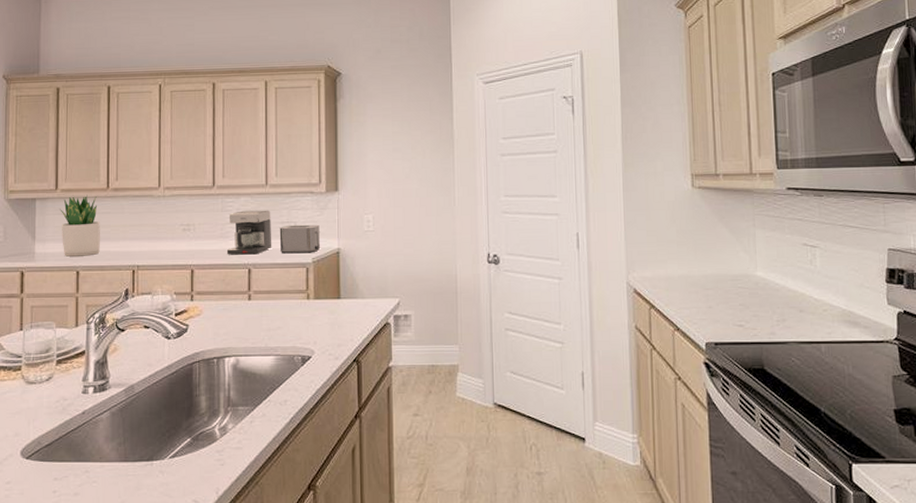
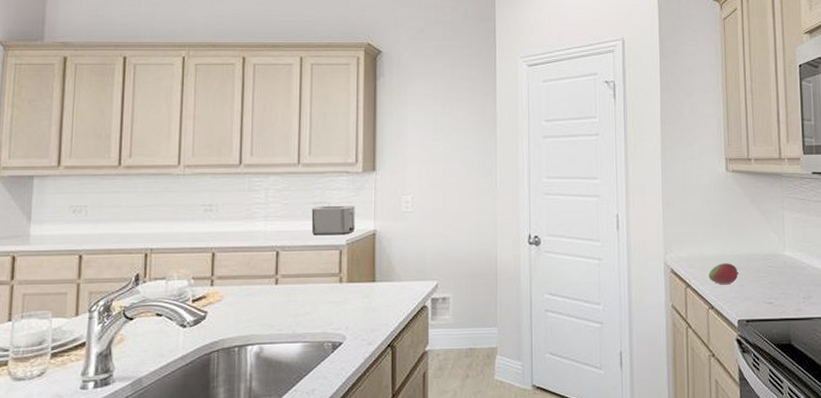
planter: present [60,194,101,257] -> none [62,172,110,239]
coffee maker: present [226,210,272,255] -> none [252,190,303,237]
fruit: none [674,284,706,306] -> present [708,263,739,285]

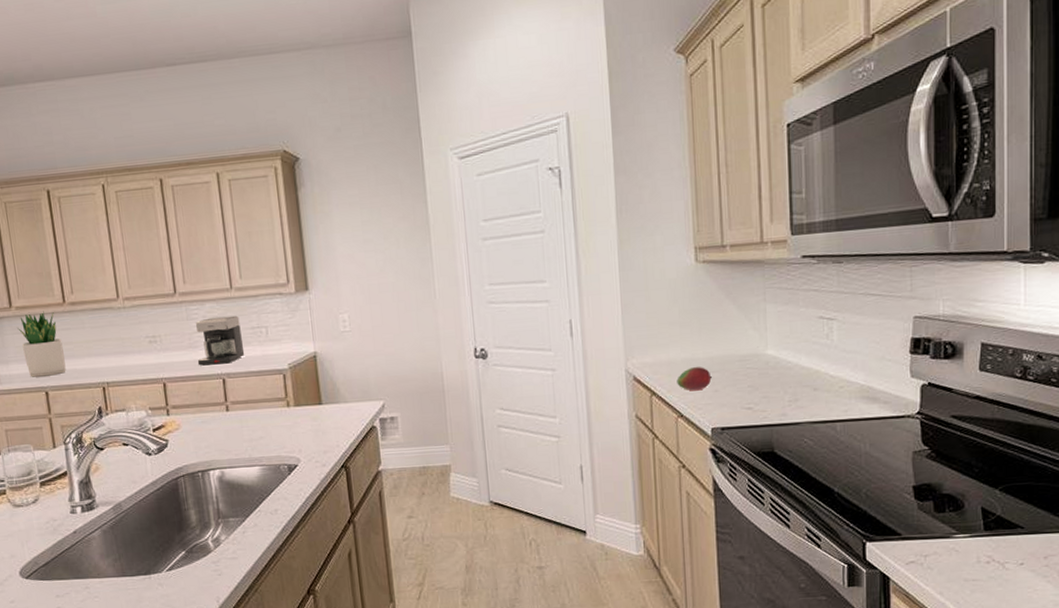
planter: none [62,172,110,239] -> present [17,311,66,377]
coffee maker: none [252,190,303,237] -> present [196,315,245,366]
toaster: present [311,205,356,236] -> none [250,327,295,361]

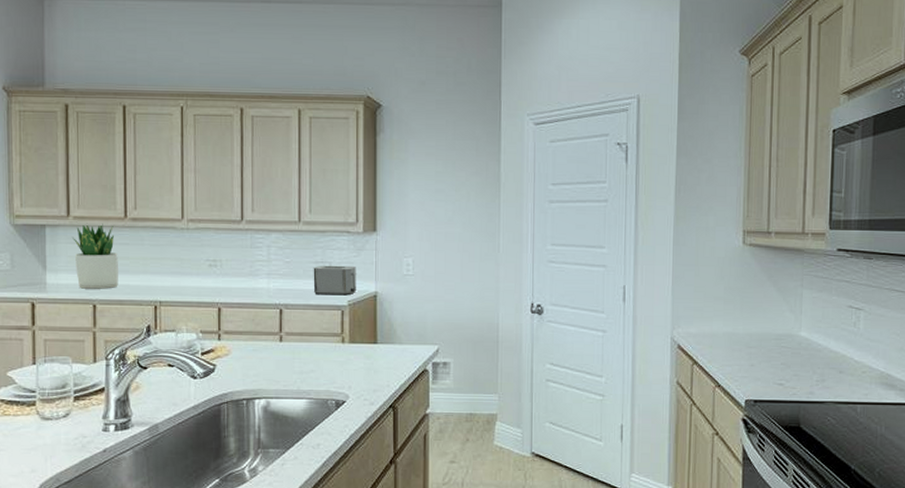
coffee maker: present [196,315,245,366] -> none [256,248,305,295]
toaster: none [250,327,295,361] -> present [313,265,357,296]
fruit: present [677,367,712,391] -> none [717,341,749,364]

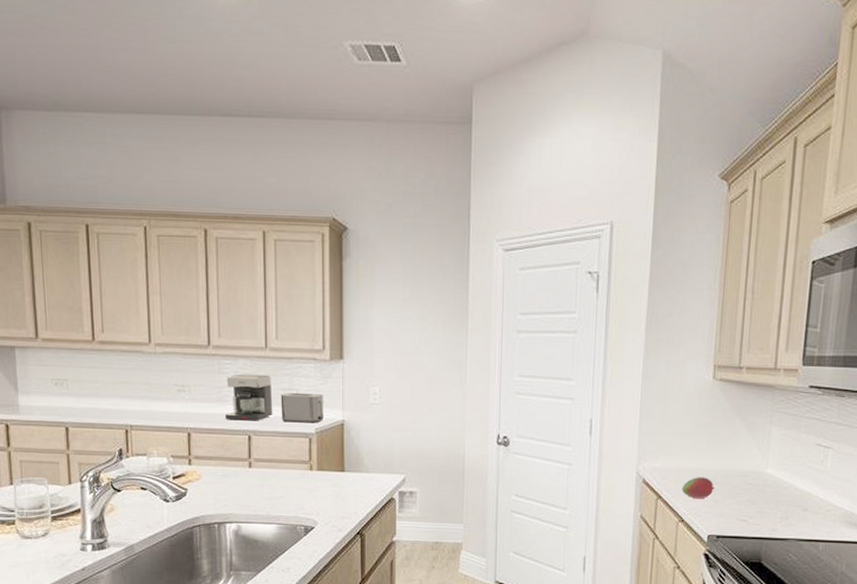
planter: present [73,223,119,289] -> none [42,345,90,412]
coffee maker: none [256,248,305,295] -> present [224,374,273,421]
fruit: none [717,341,749,364] -> present [682,477,714,499]

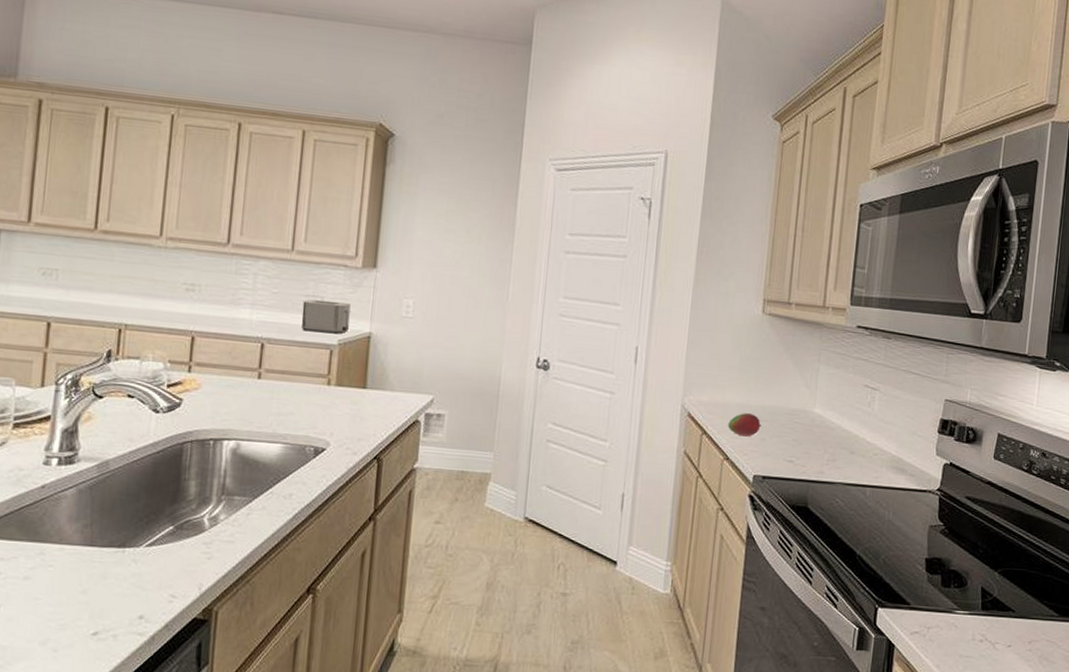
coffee maker: present [224,374,273,421] -> none [236,276,295,328]

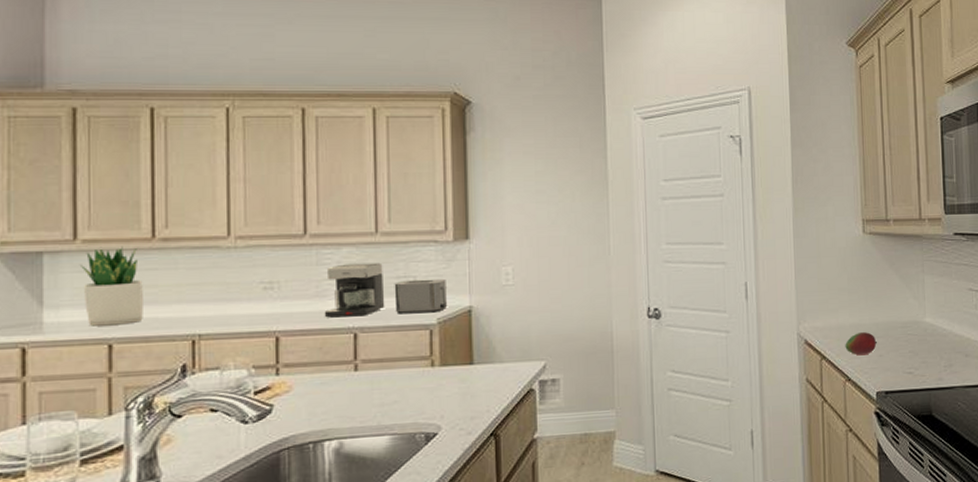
planter: none [31,231,82,306] -> present [81,246,145,326]
coffee maker: none [236,276,295,328] -> present [324,262,385,318]

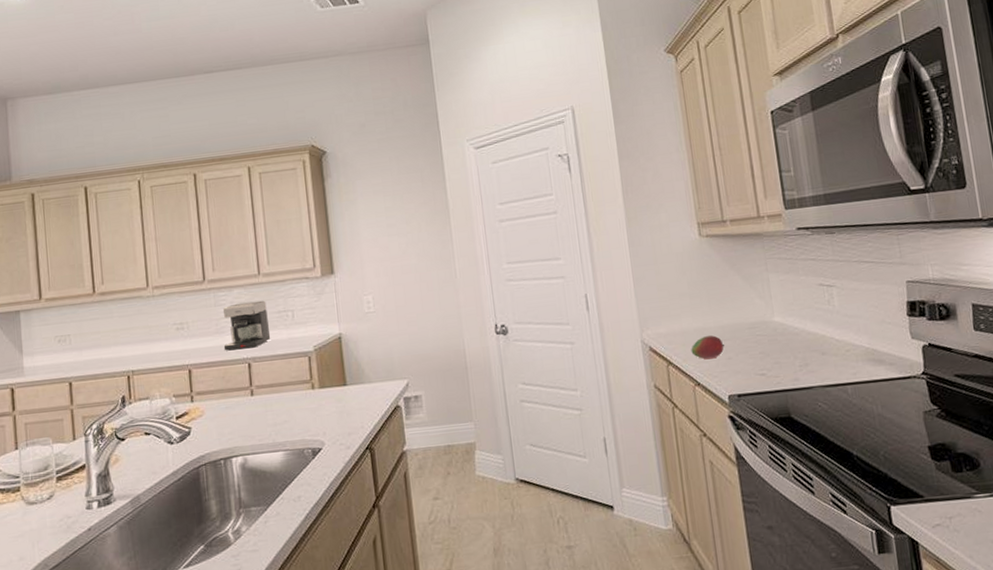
planter: present [81,246,145,326] -> none [46,301,92,368]
toaster: present [394,278,448,314] -> none [276,310,321,345]

